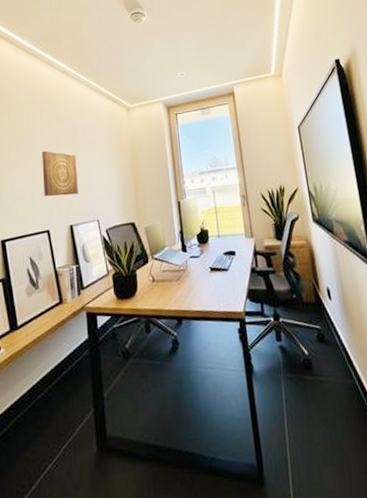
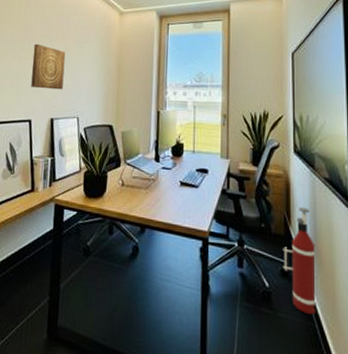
fire extinguisher: none [315,271,356,373] -> present [282,206,318,314]

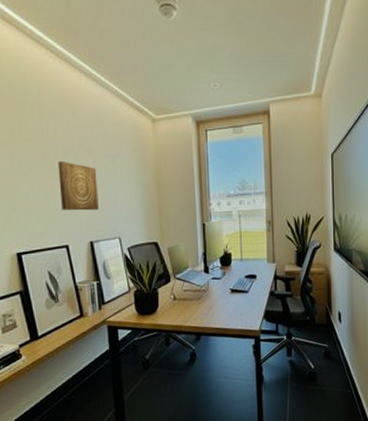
fire extinguisher: present [282,206,318,314] -> none [325,297,354,384]

